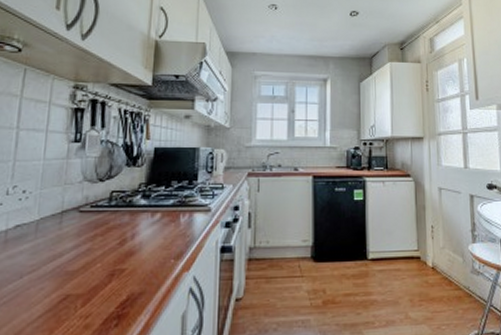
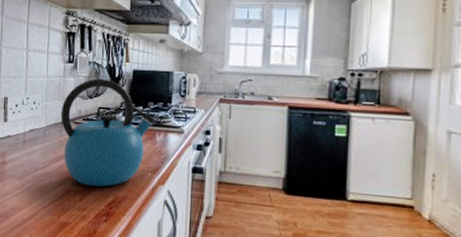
kettle: none [60,158,180,286] -> present [61,78,156,187]

